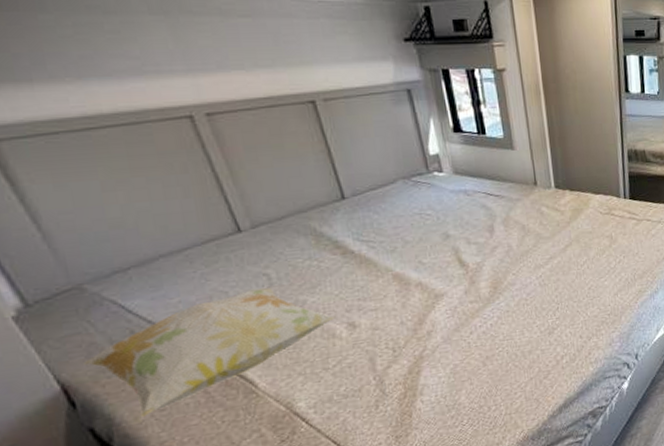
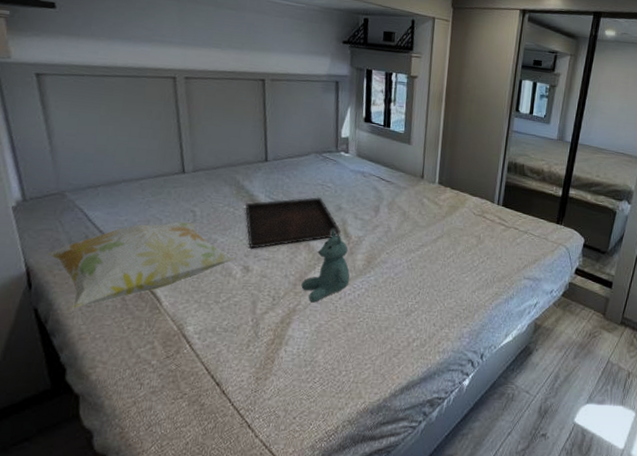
serving tray: none [331,228,455,302] -> present [245,197,341,249]
stuffed bear: none [422,261,478,345] -> present [301,230,350,303]

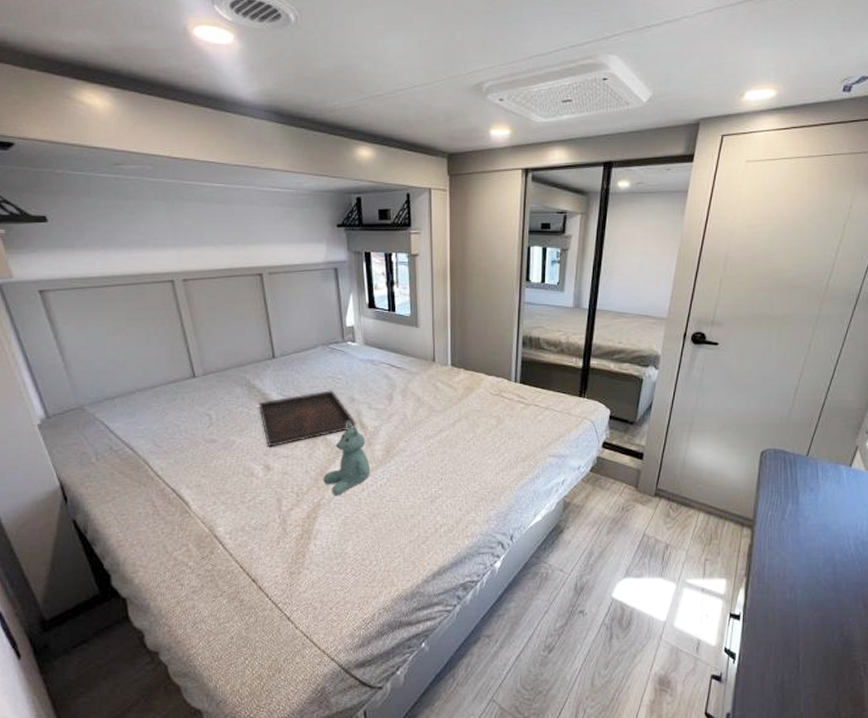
decorative pillow: present [47,221,235,308] -> none [76,426,255,518]

